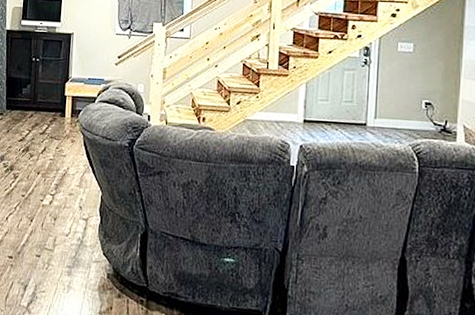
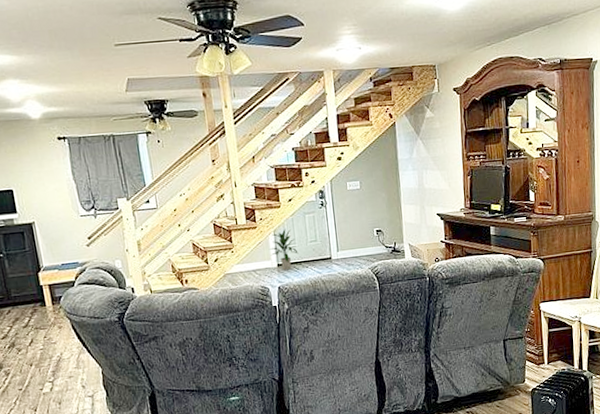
indoor plant: none [296,82,330,129] -> present [268,228,299,270]

